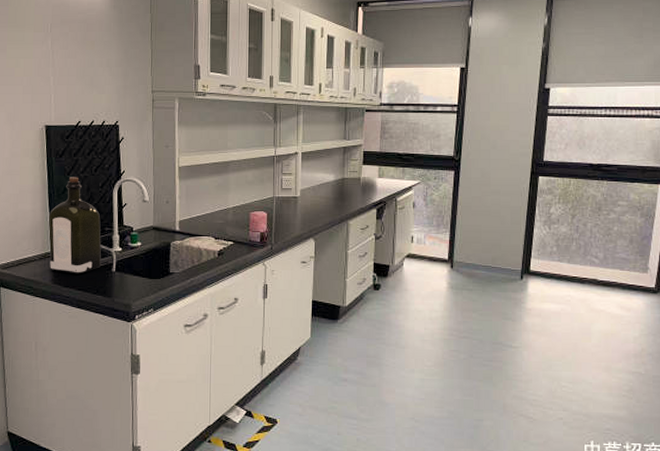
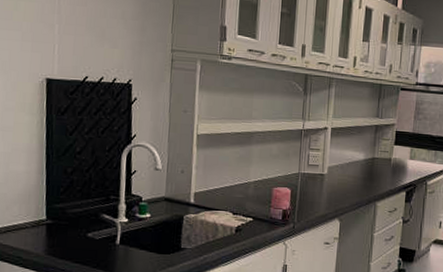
liquor: present [48,177,102,275] -> none [43,137,106,246]

